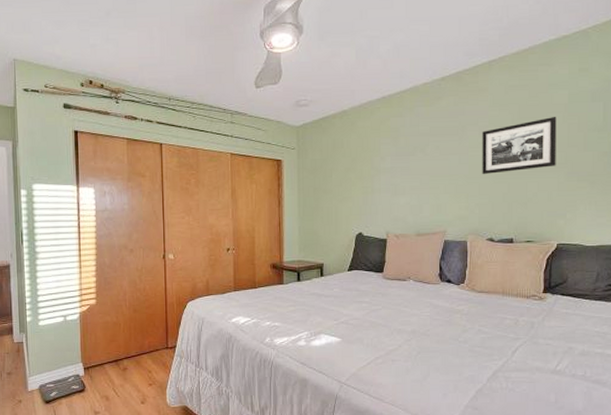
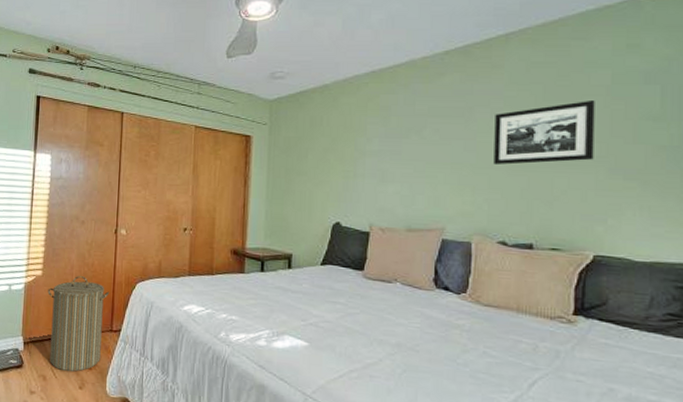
laundry hamper: none [103,300,163,389] -> present [47,275,110,372]

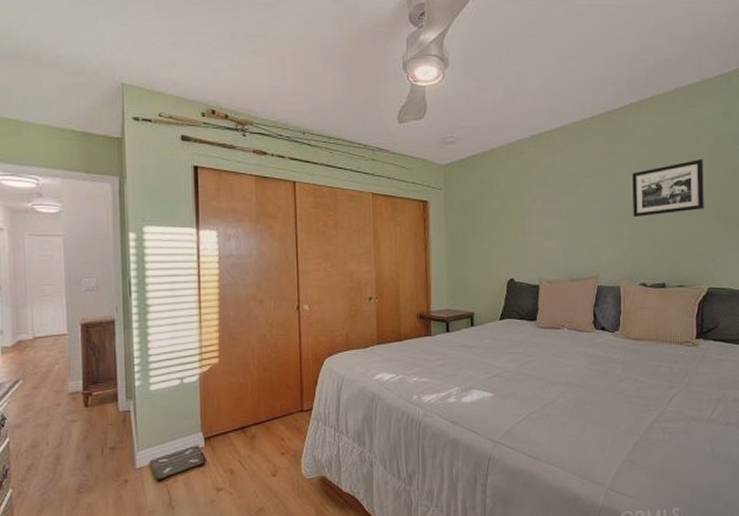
laundry hamper: present [47,275,110,372] -> none [227,357,297,460]

